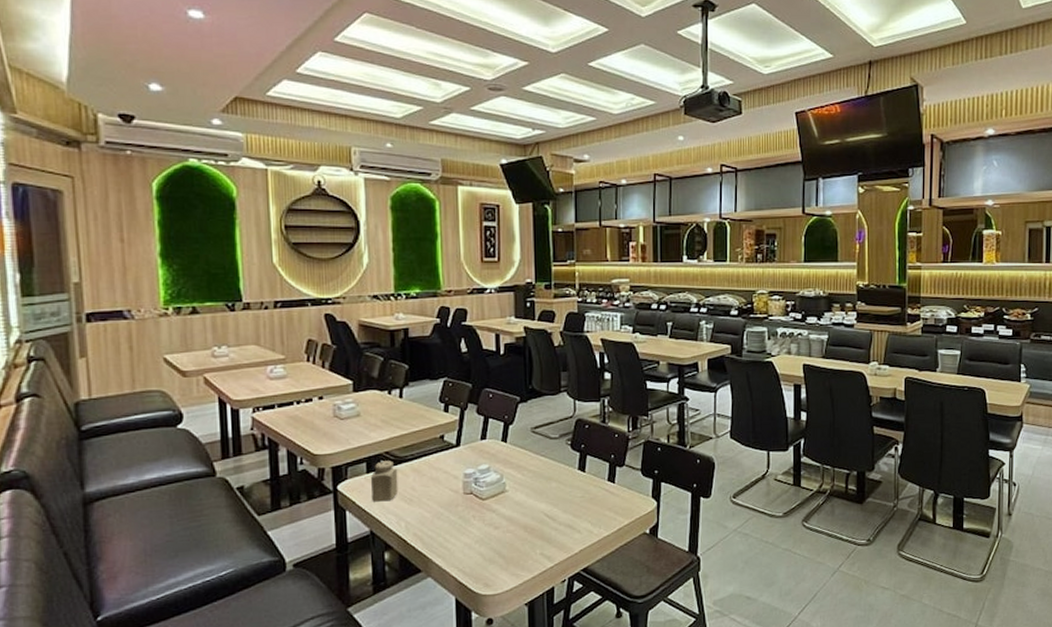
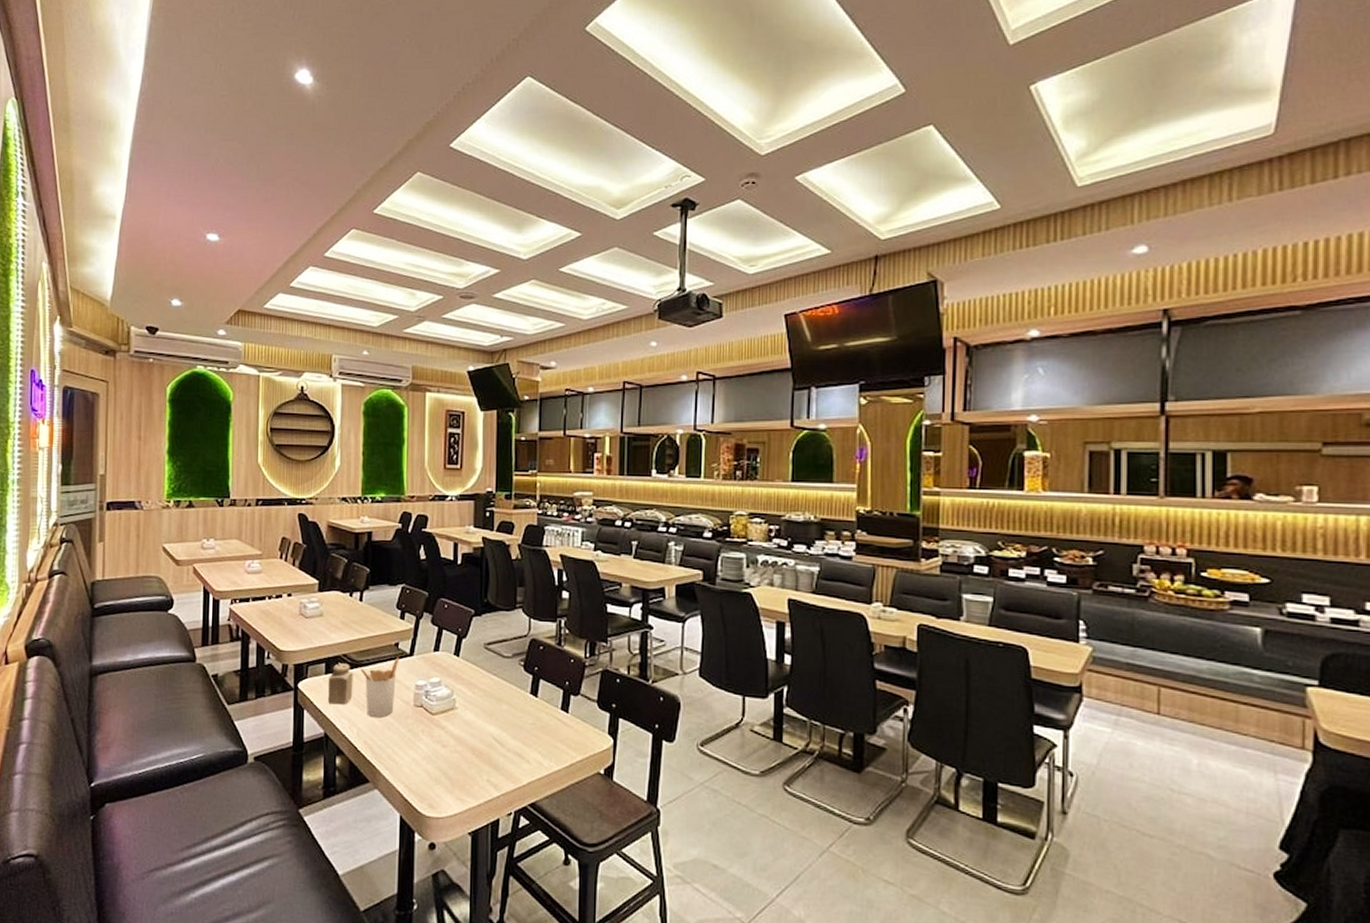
utensil holder: none [404,449,446,510] -> present [360,657,399,718]

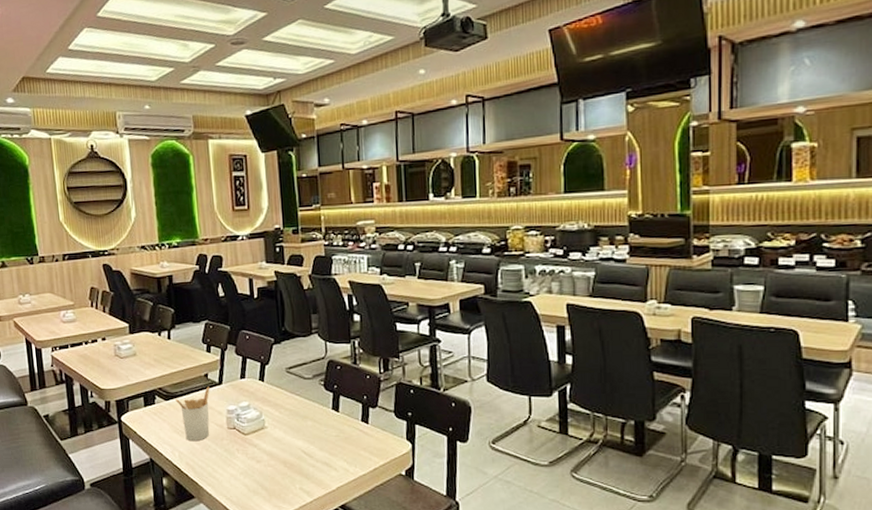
salt shaker: present [328,663,354,705] -> none [148,396,172,433]

